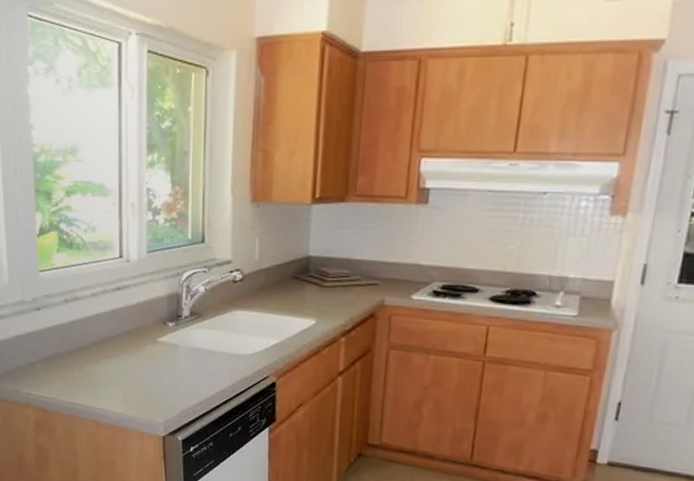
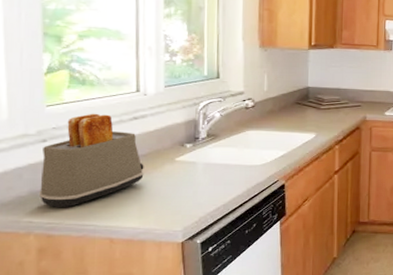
toaster: none [36,280,127,382] -> present [39,113,144,207]

